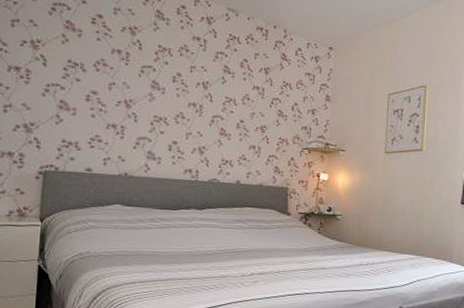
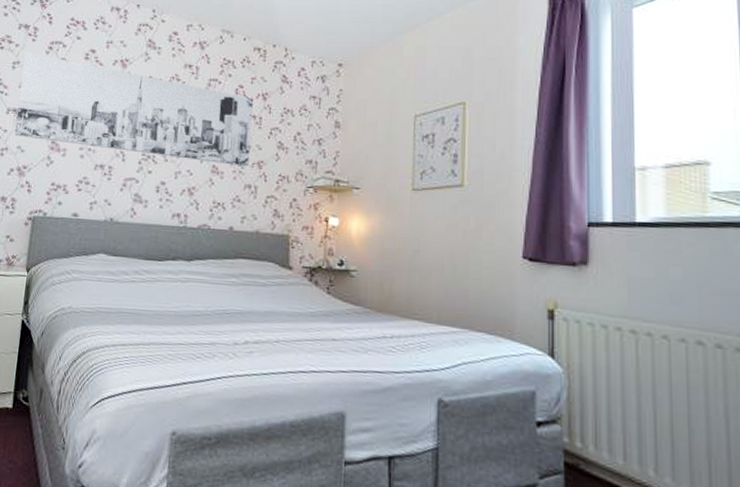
wall art: none [18,11,257,131] -> present [14,52,254,167]

